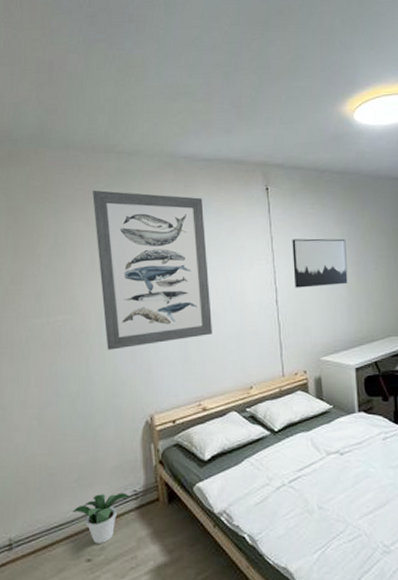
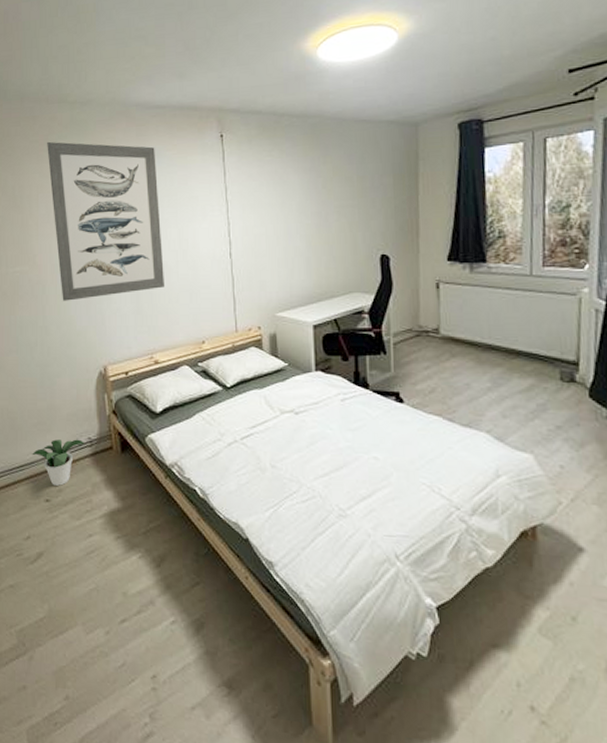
wall art: present [292,238,348,288] -> none [247,187,307,240]

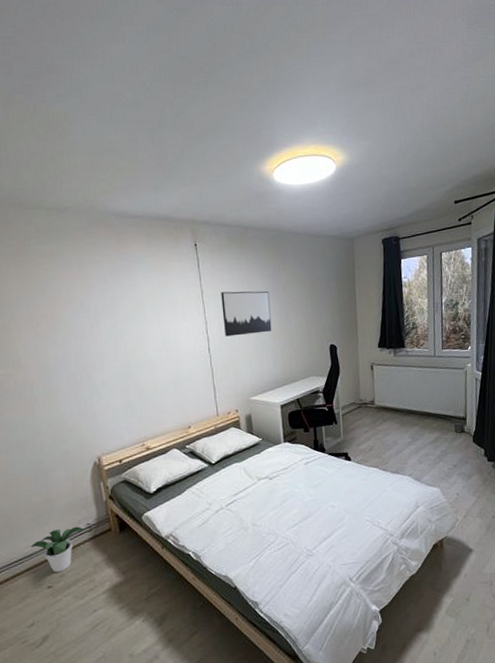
wall art: present [47,141,164,301] -> none [24,246,151,400]
wall art: none [247,187,307,240] -> present [221,291,272,337]

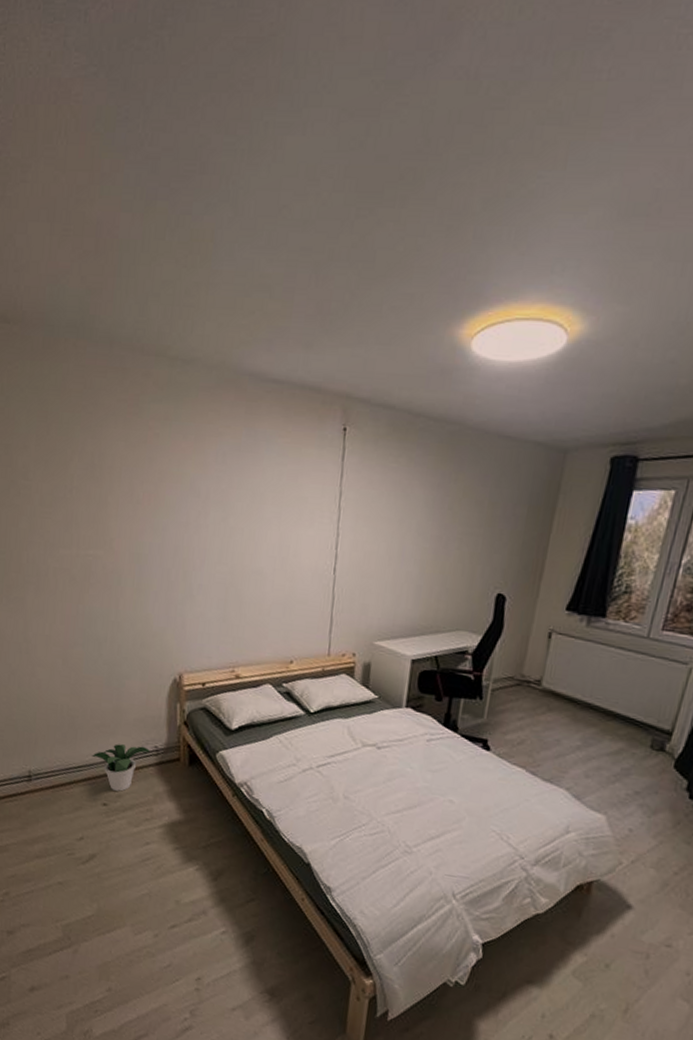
wall art: present [221,291,272,337] -> none [359,497,429,561]

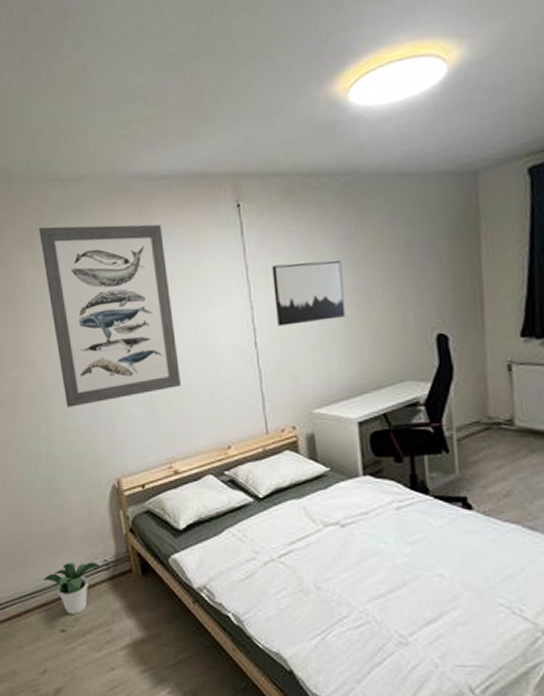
wall art: none [136,403,265,597] -> present [39,224,181,407]
wall art: none [359,497,429,561] -> present [272,260,346,326]

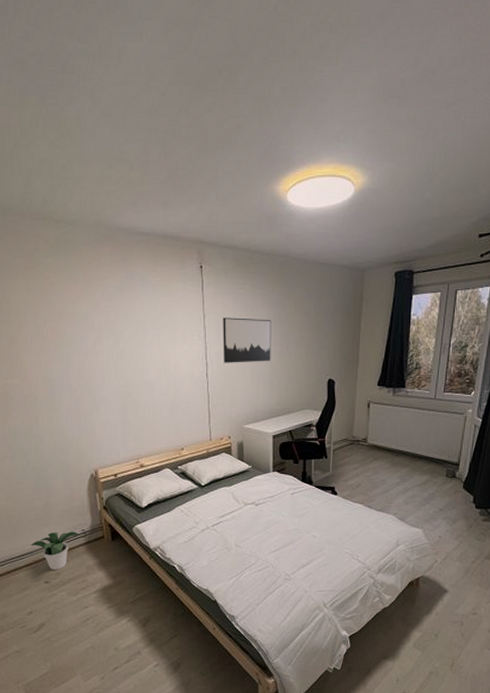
wall art: present [39,224,181,407] -> none [33,258,149,412]

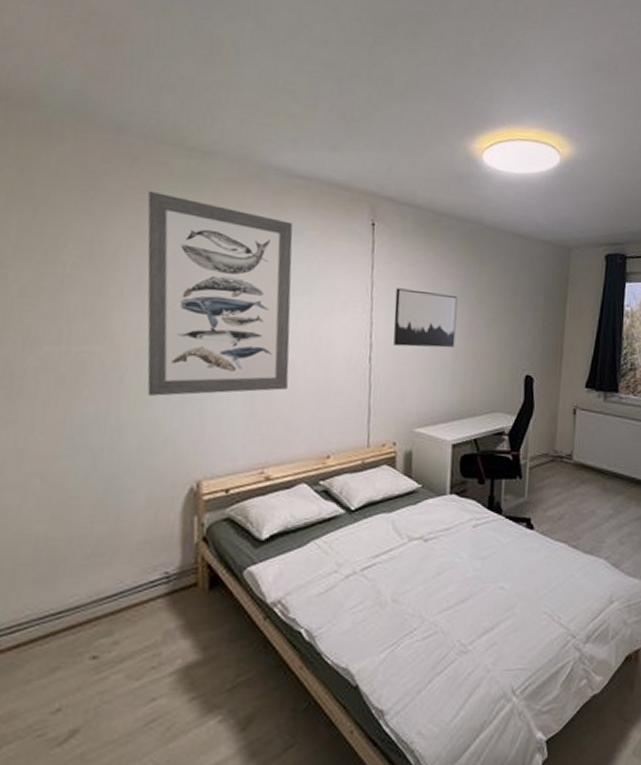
potted plant: present [31,531,80,570] -> none [78,574,160,637]
wall art: none [33,258,149,412] -> present [147,190,293,396]

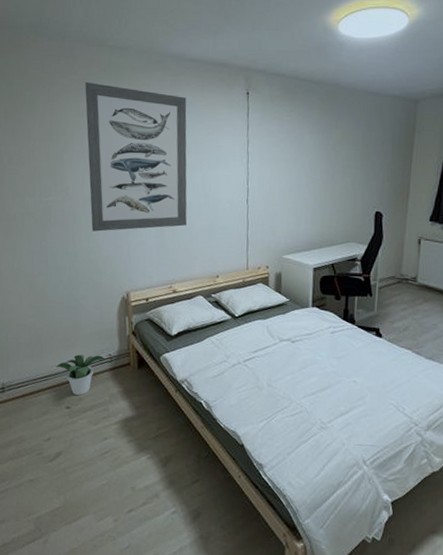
potted plant: none [78,574,160,637] -> present [56,354,106,395]
wall art: present [393,288,458,348] -> none [265,144,317,191]

